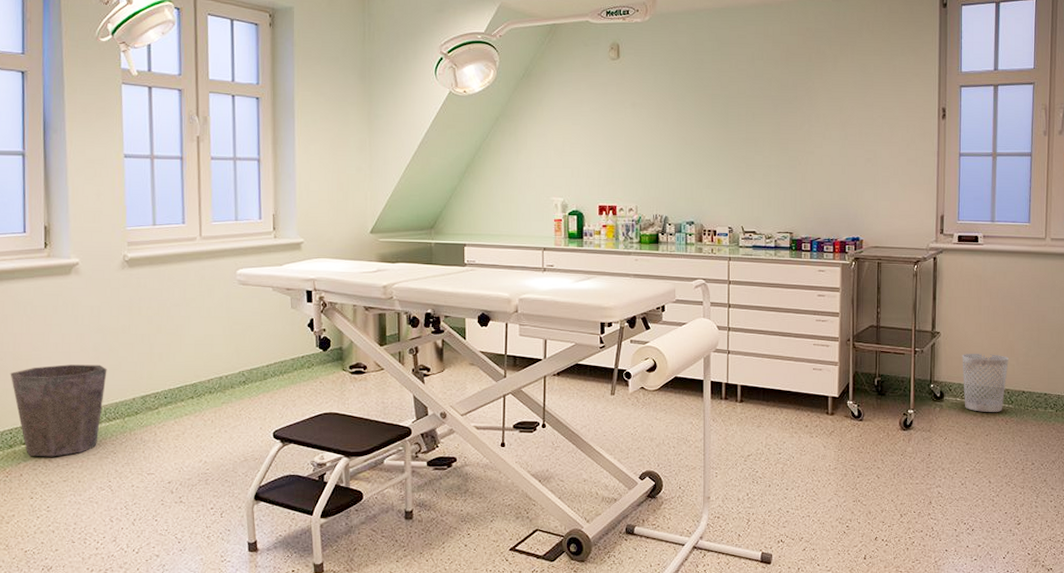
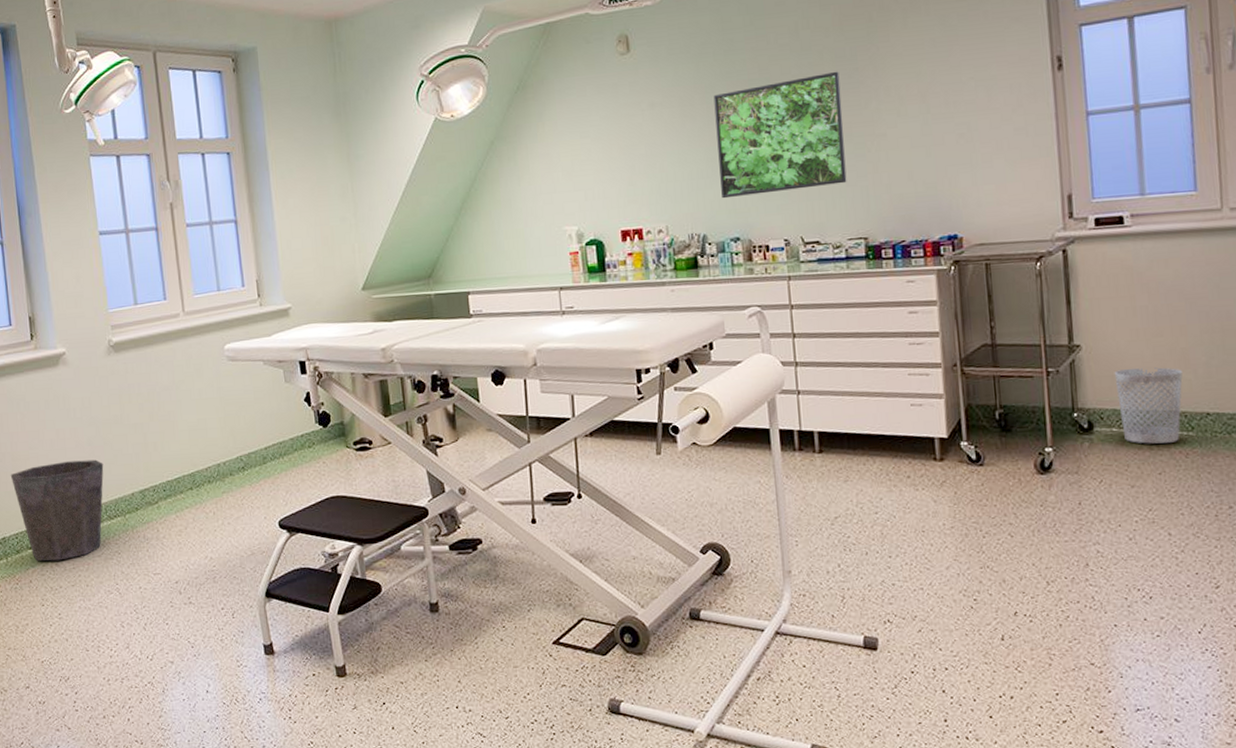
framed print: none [683,97,782,189] -> present [713,71,847,199]

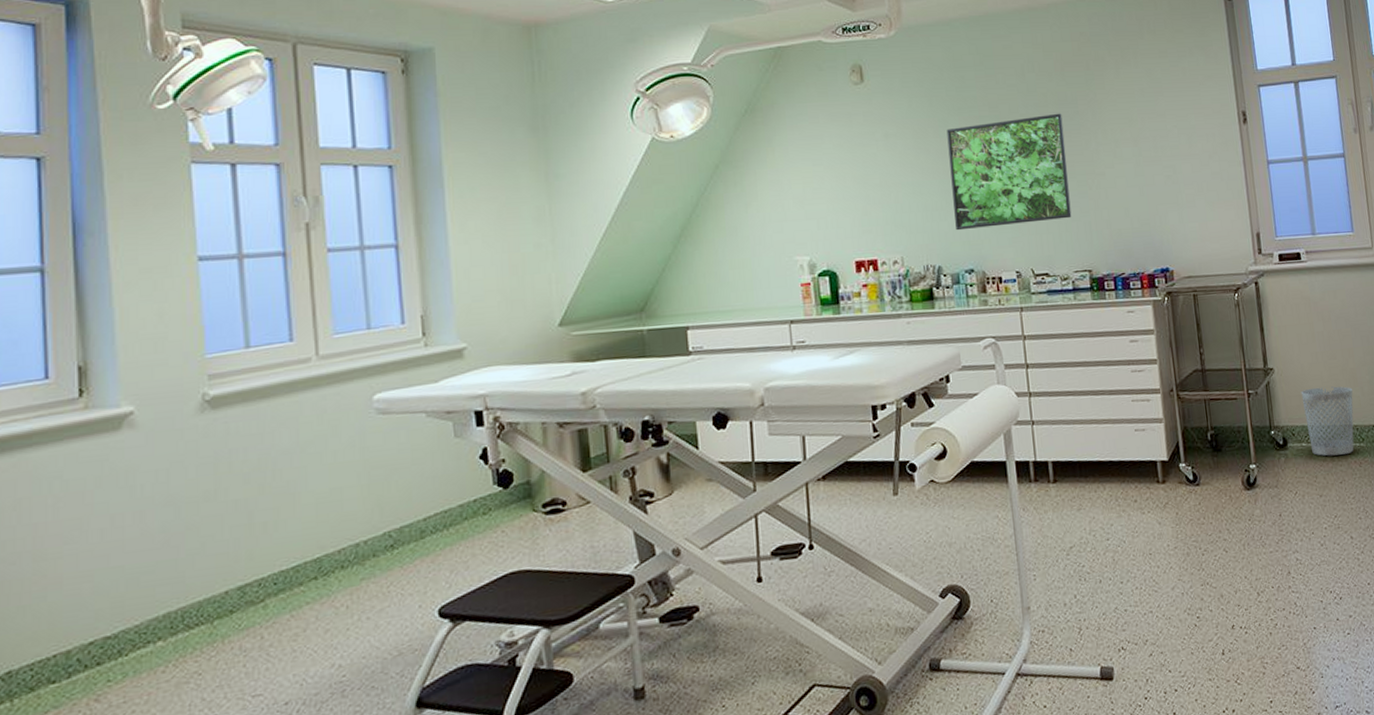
waste bin: present [10,459,104,561] -> none [28,551,184,699]

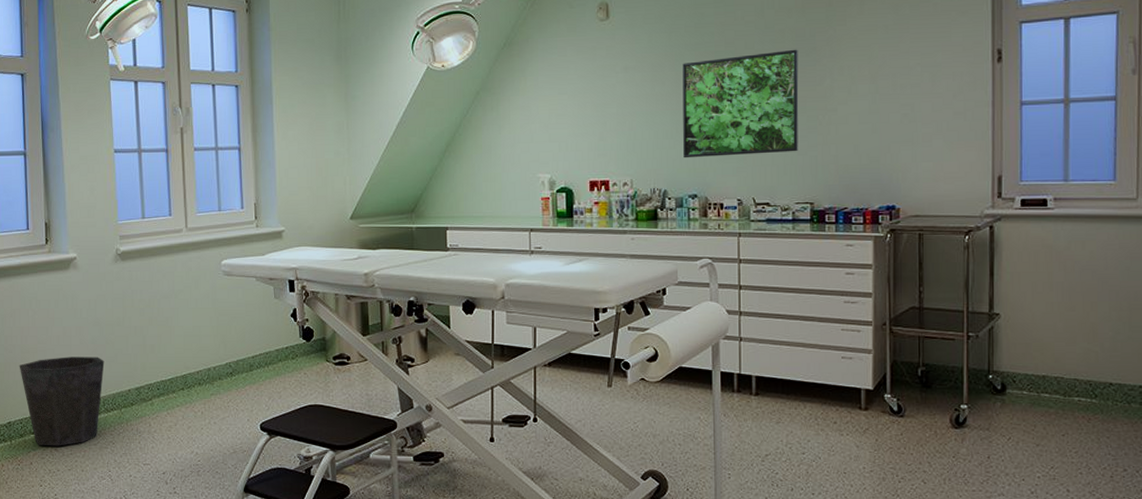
waste bin: none [28,551,184,699] -> present [19,357,105,446]
wastebasket: present [1301,386,1354,456] -> none [1028,337,1090,408]

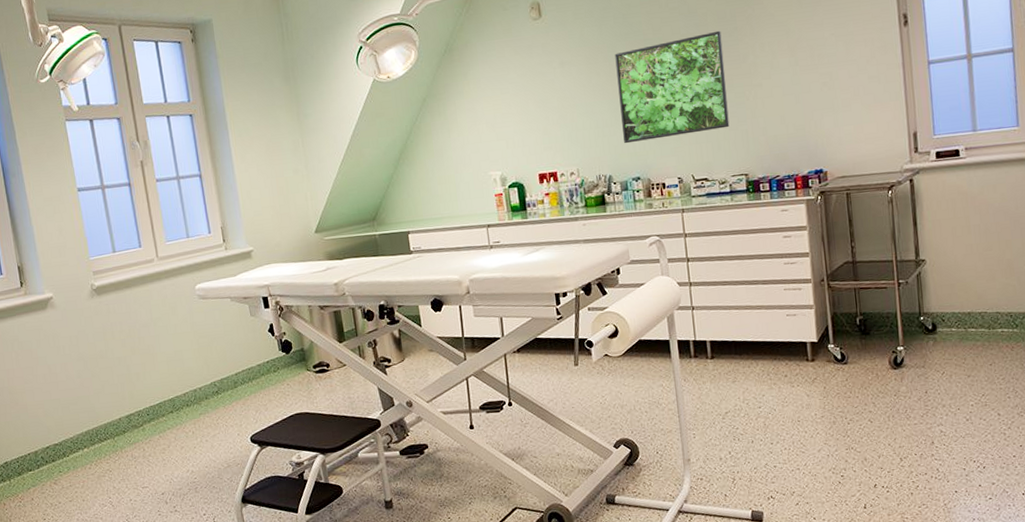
waste bin: present [19,357,105,446] -> none [9,390,94,481]

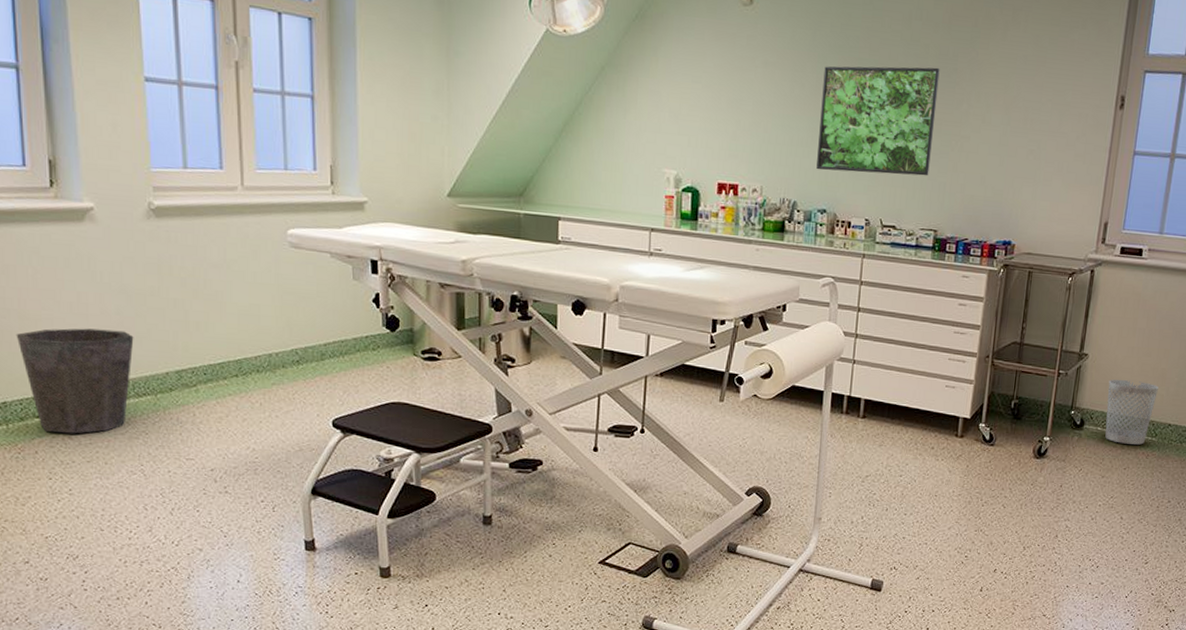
waste bin: none [9,390,94,481] -> present [16,328,134,434]
wastebasket: none [953,276,1008,341] -> present [1105,379,1158,445]

